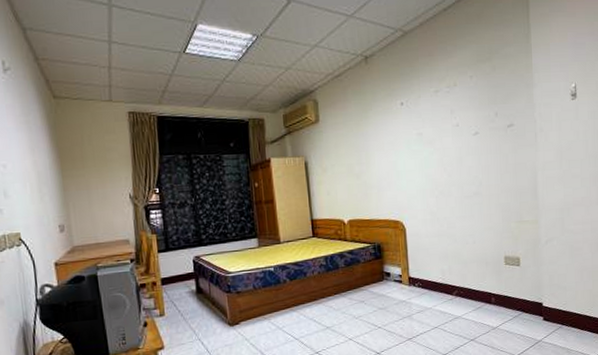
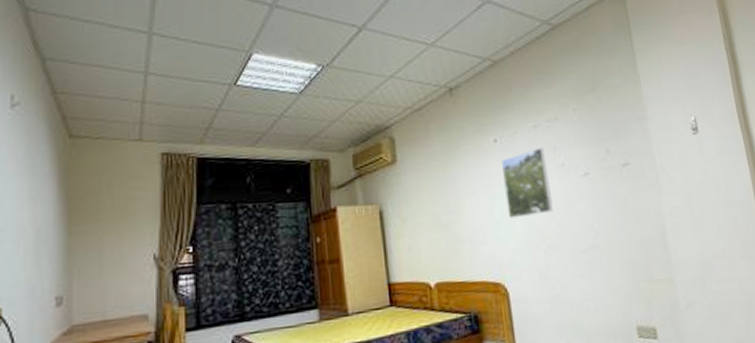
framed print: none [406,110,447,170] -> present [502,147,553,218]

